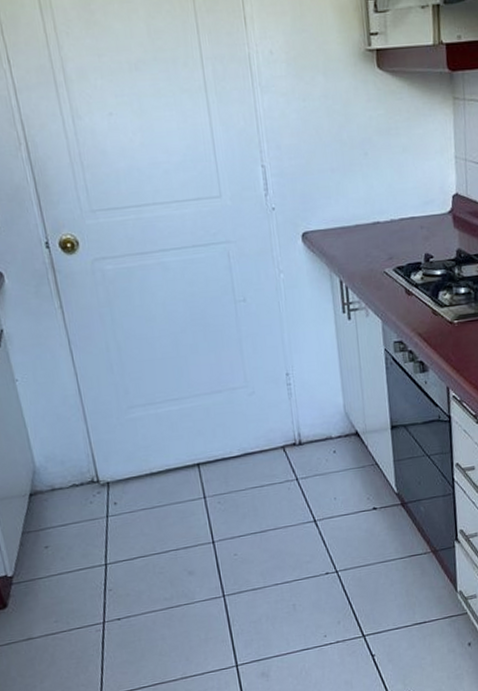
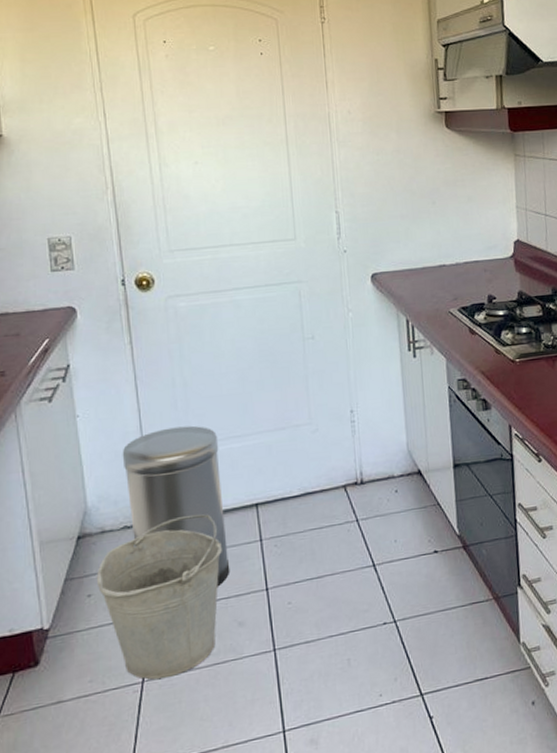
bucket: none [51,473,168,621] -> present [96,514,222,680]
pedal bin: none [63,389,177,540] -> present [122,425,230,587]

